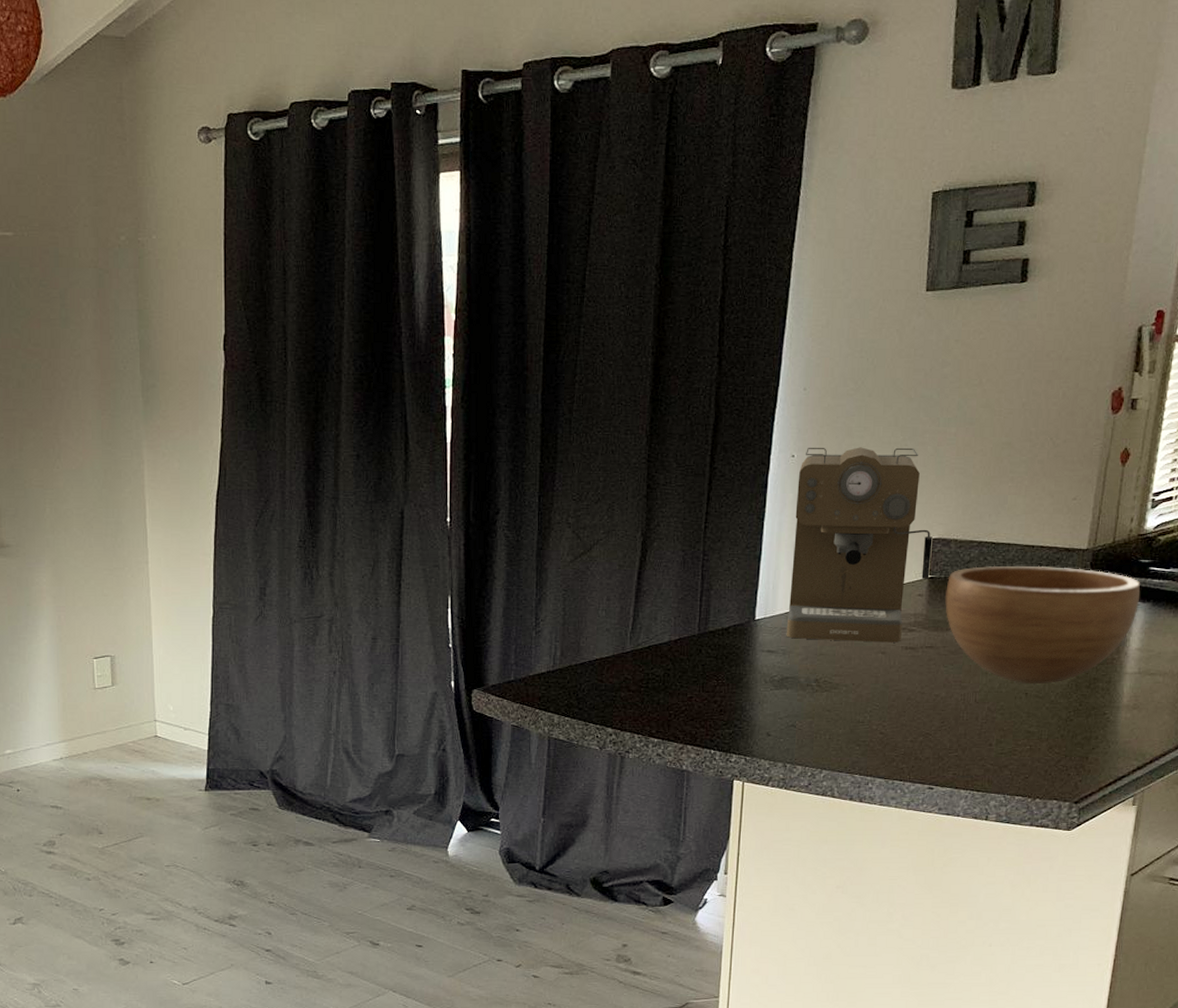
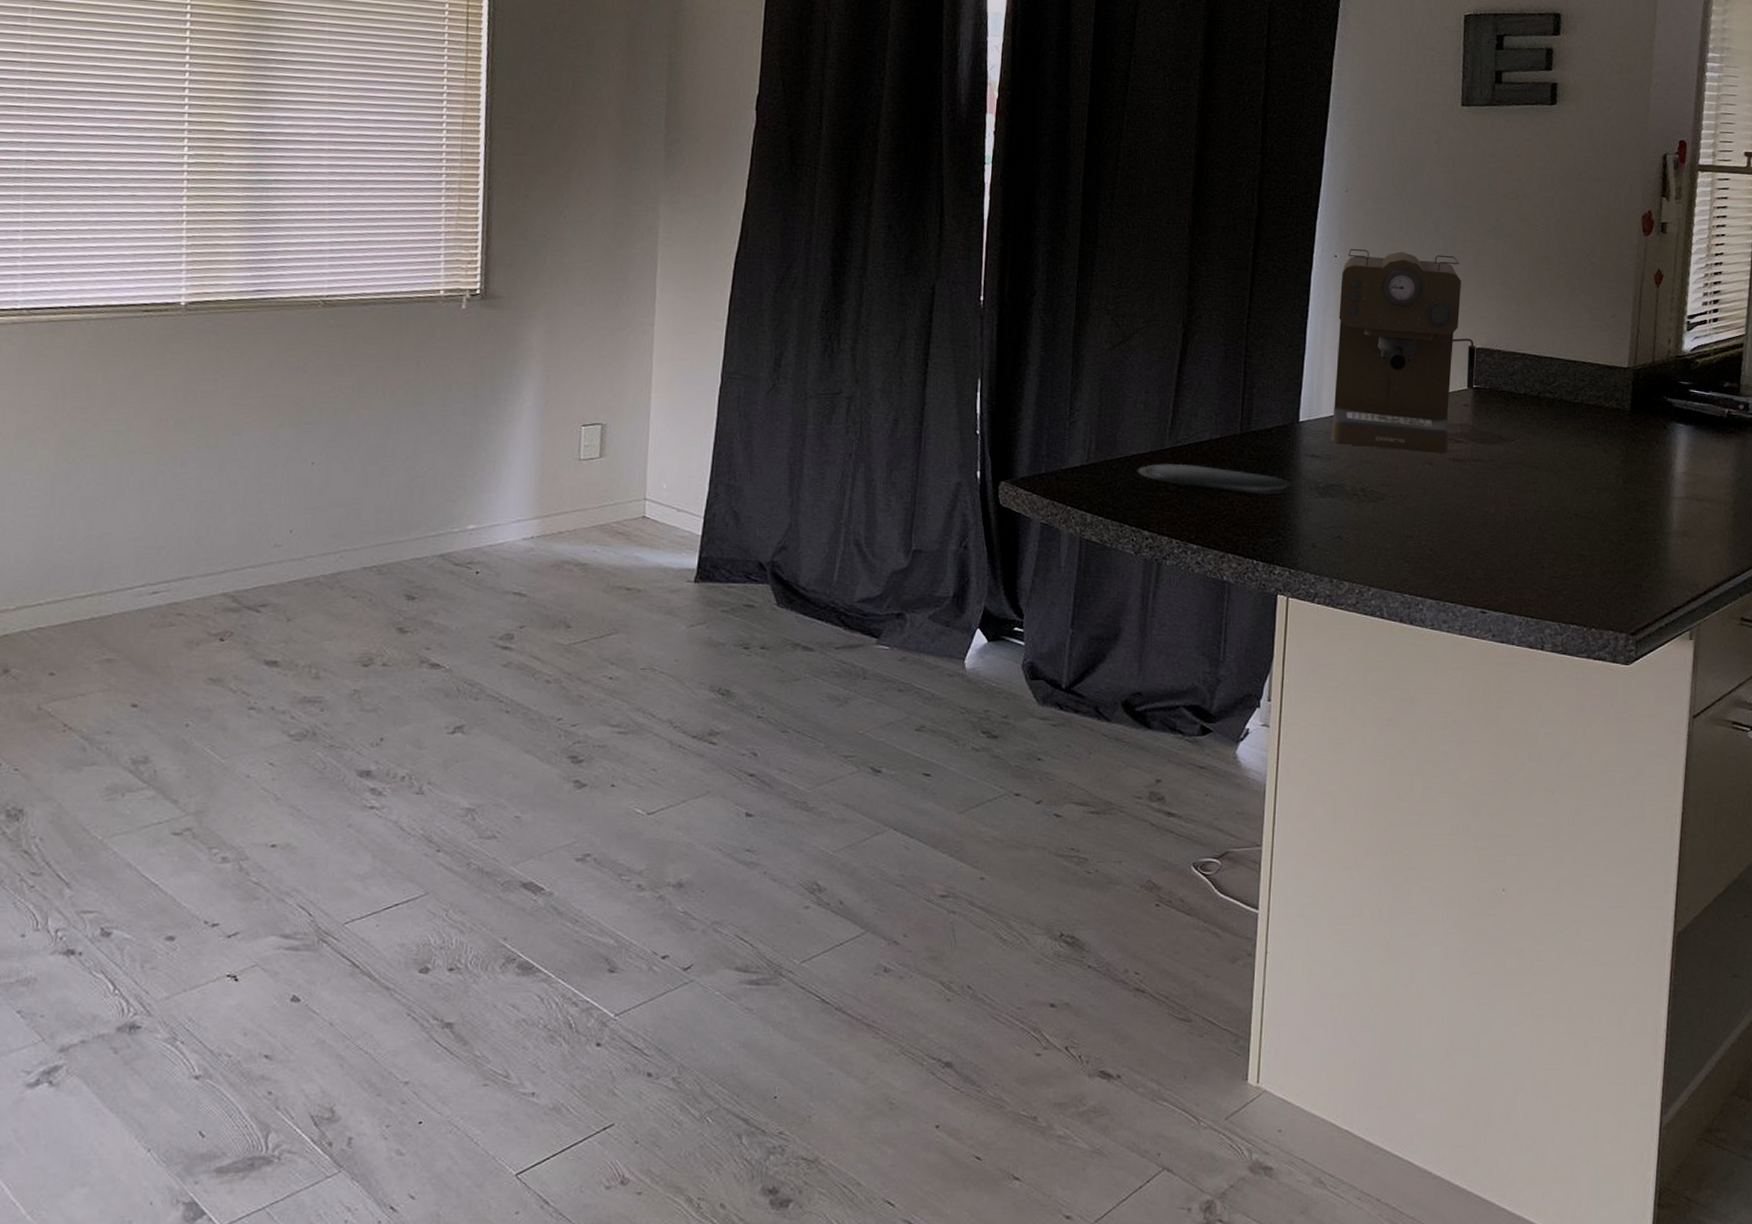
oval tray: none [600,665,750,689] -> present [1137,463,1294,495]
bowl: present [945,565,1141,685] -> none [1491,379,1683,505]

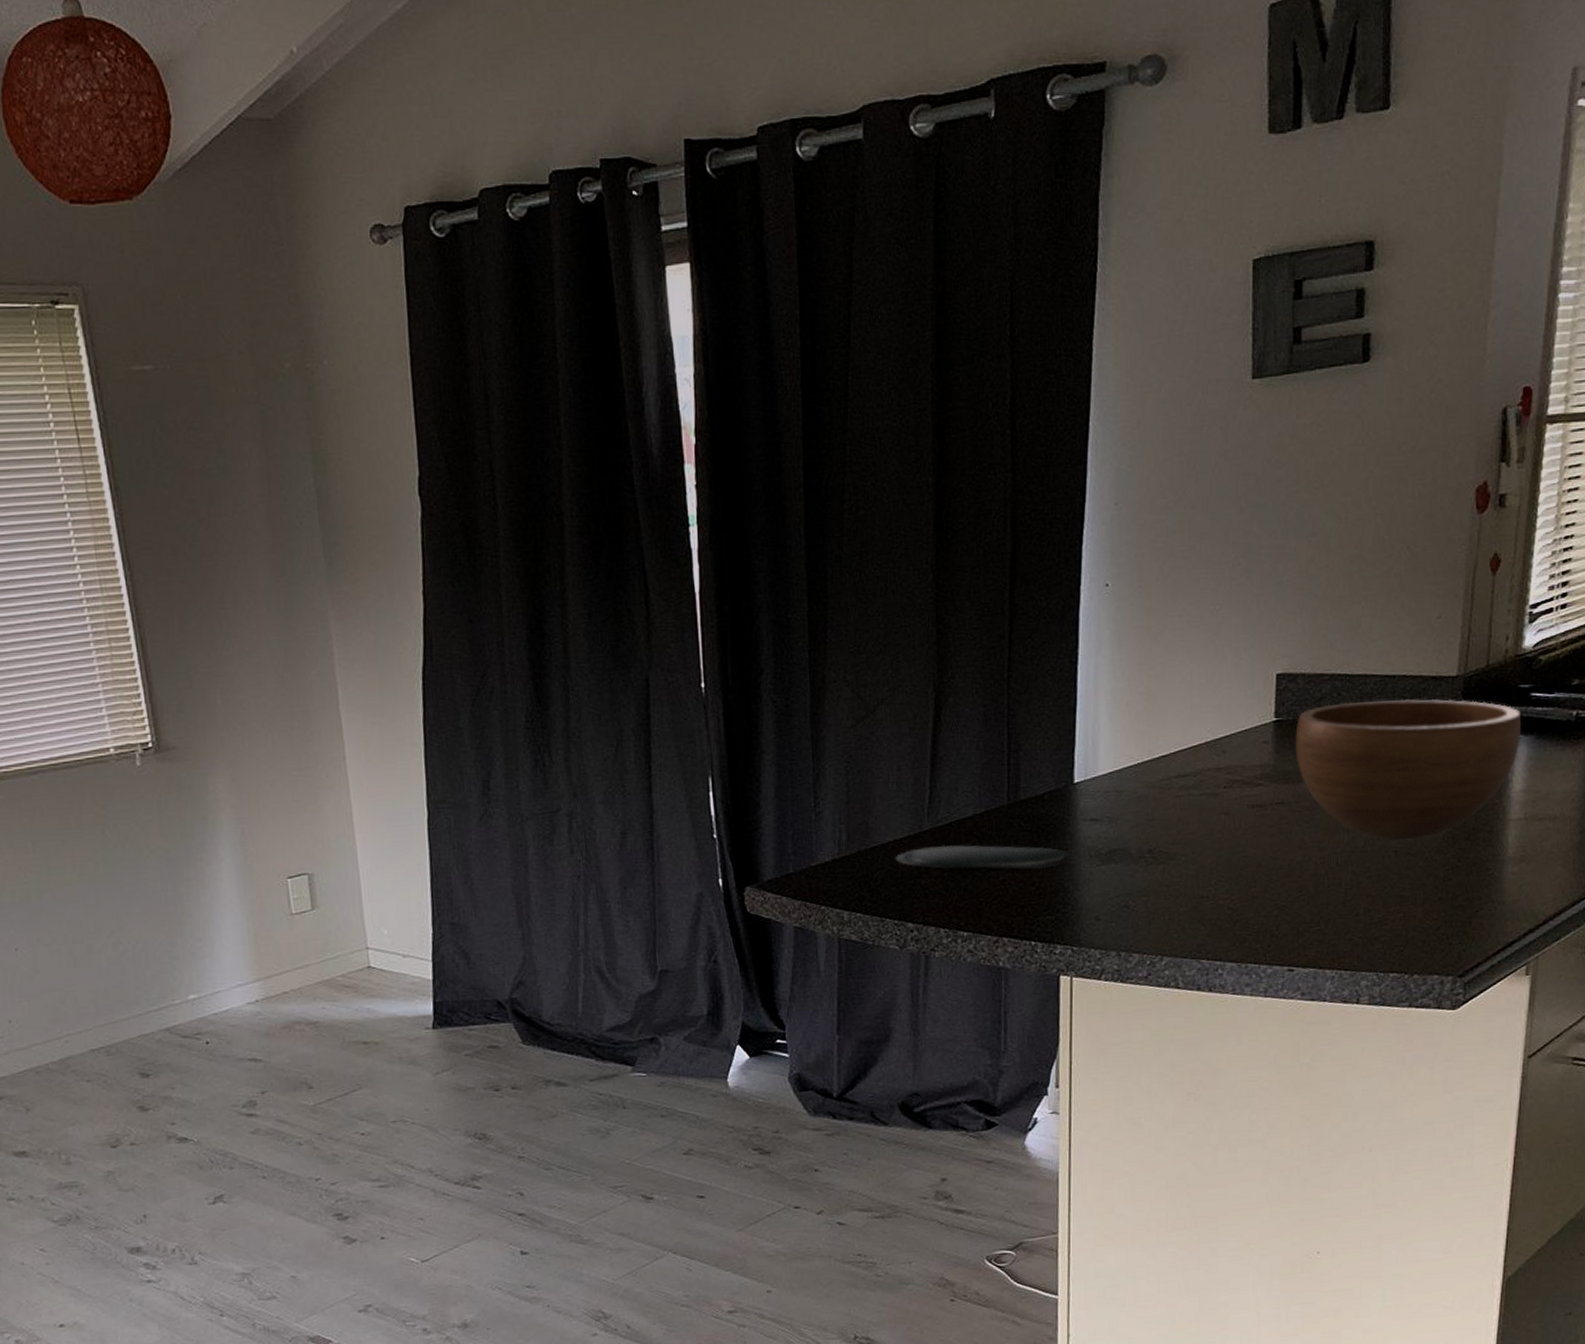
coffee maker: present [1331,249,1476,454] -> none [1111,567,1276,803]
bowl: none [1491,379,1683,505] -> present [1295,699,1522,840]

